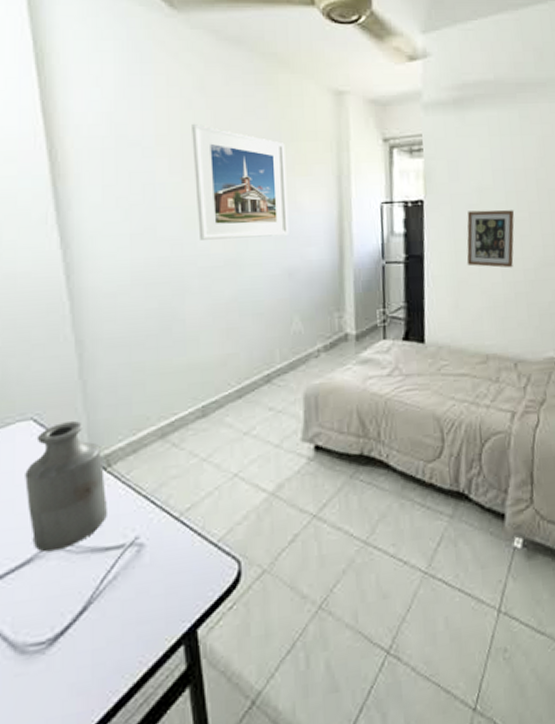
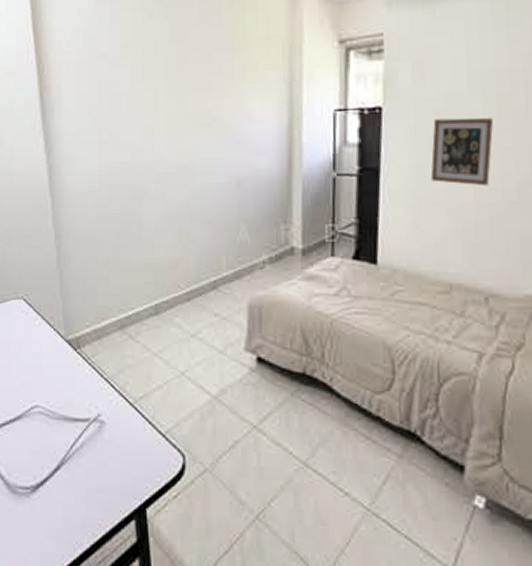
bottle: present [25,421,107,553] -> none [17,304,76,414]
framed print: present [192,123,289,240] -> none [152,34,239,147]

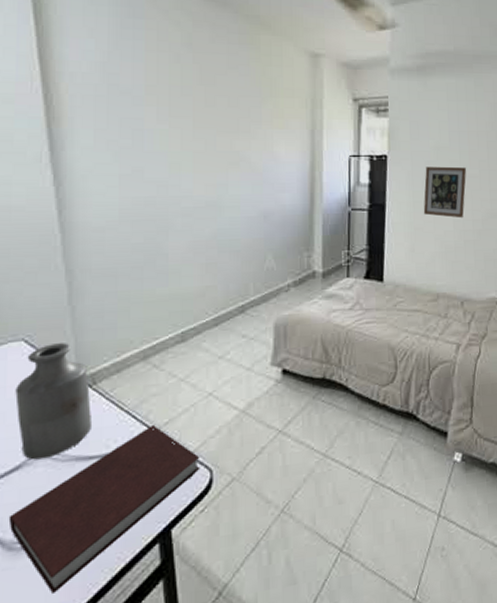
notebook: none [12,396,173,543] -> present [8,424,200,593]
bottle: none [17,304,76,414] -> present [15,343,91,460]

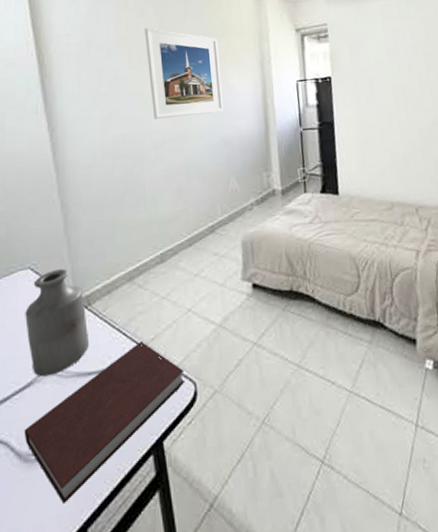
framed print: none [179,76,266,183] -> present [145,27,224,119]
picture frame: present [423,166,466,218] -> none [368,80,409,129]

